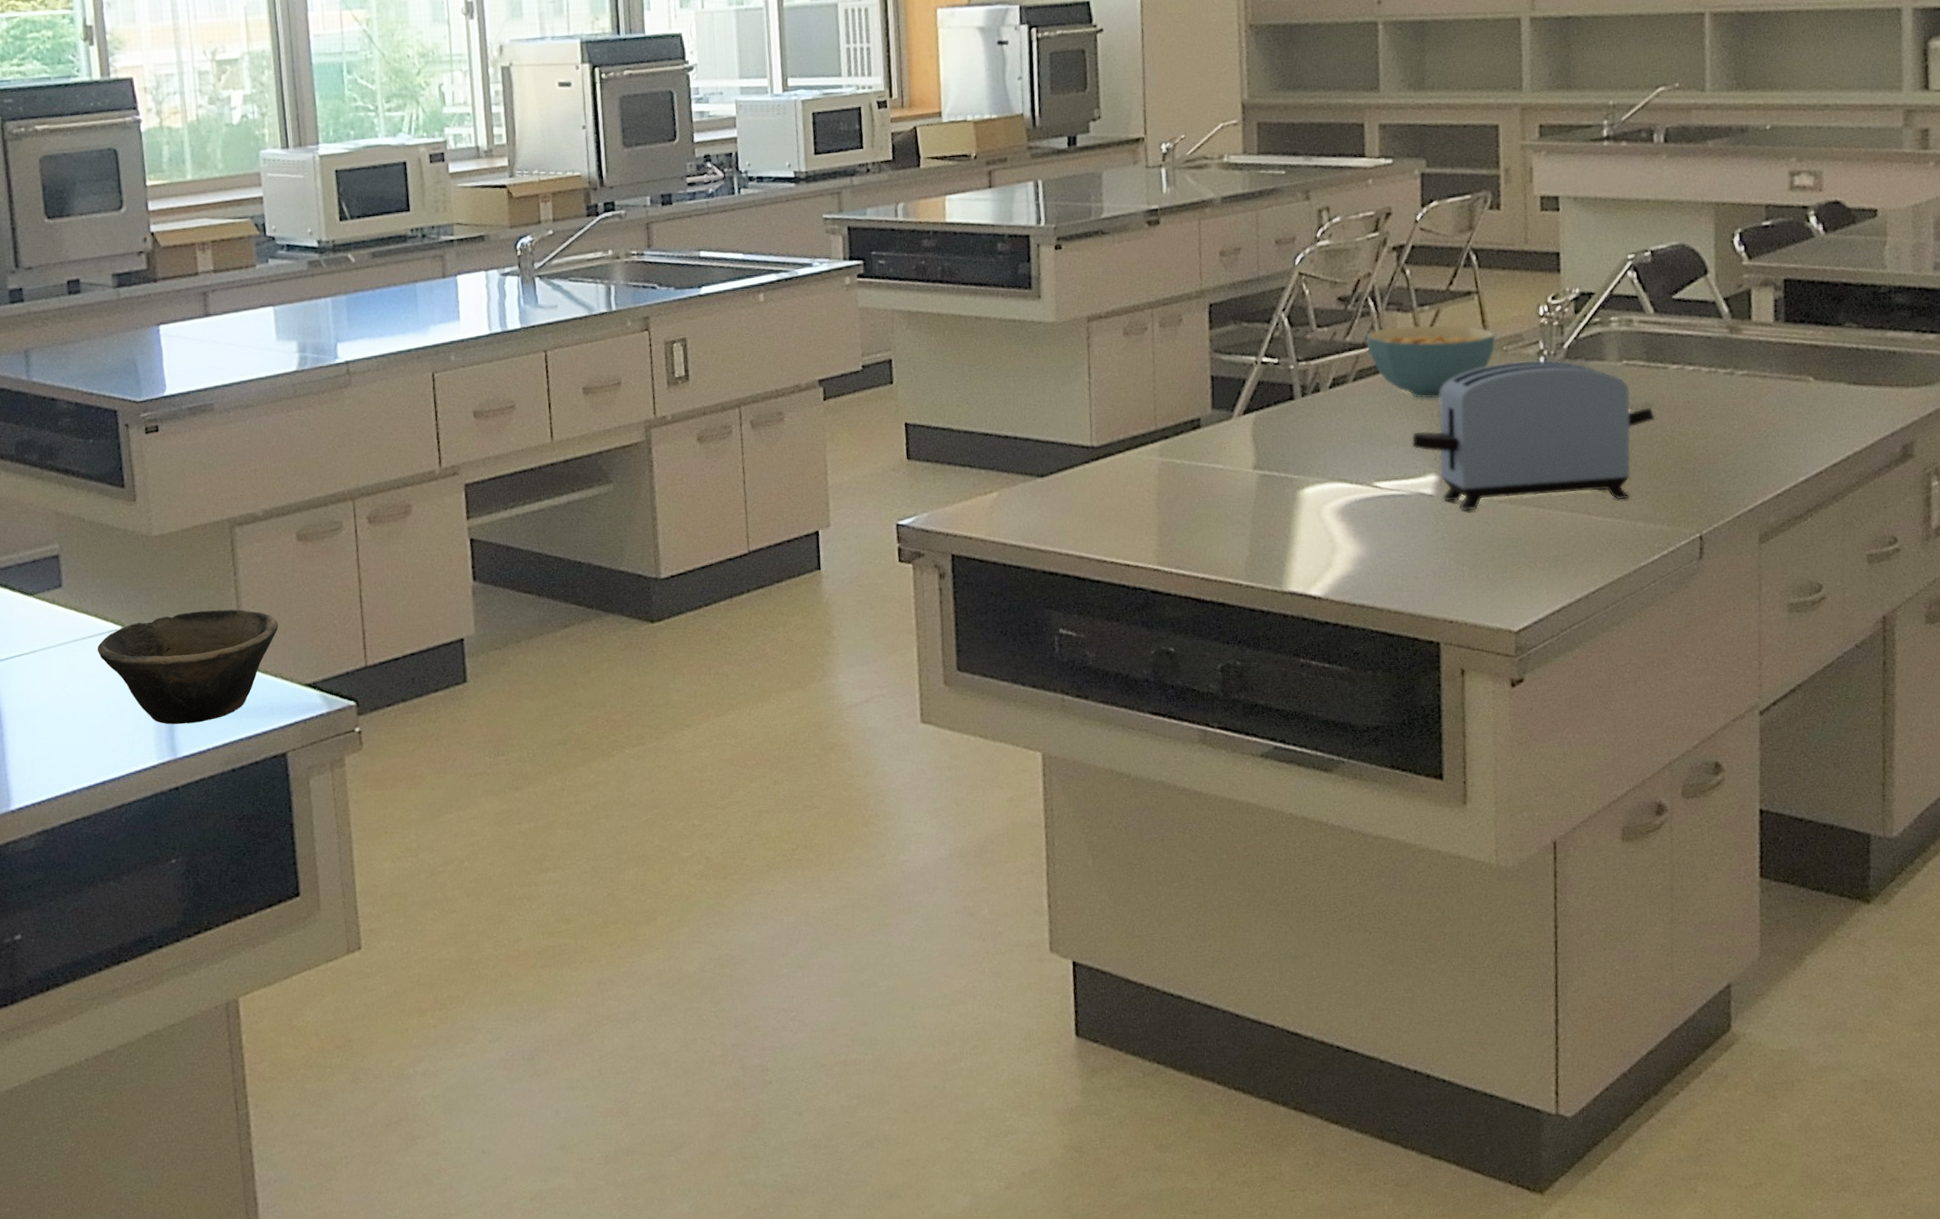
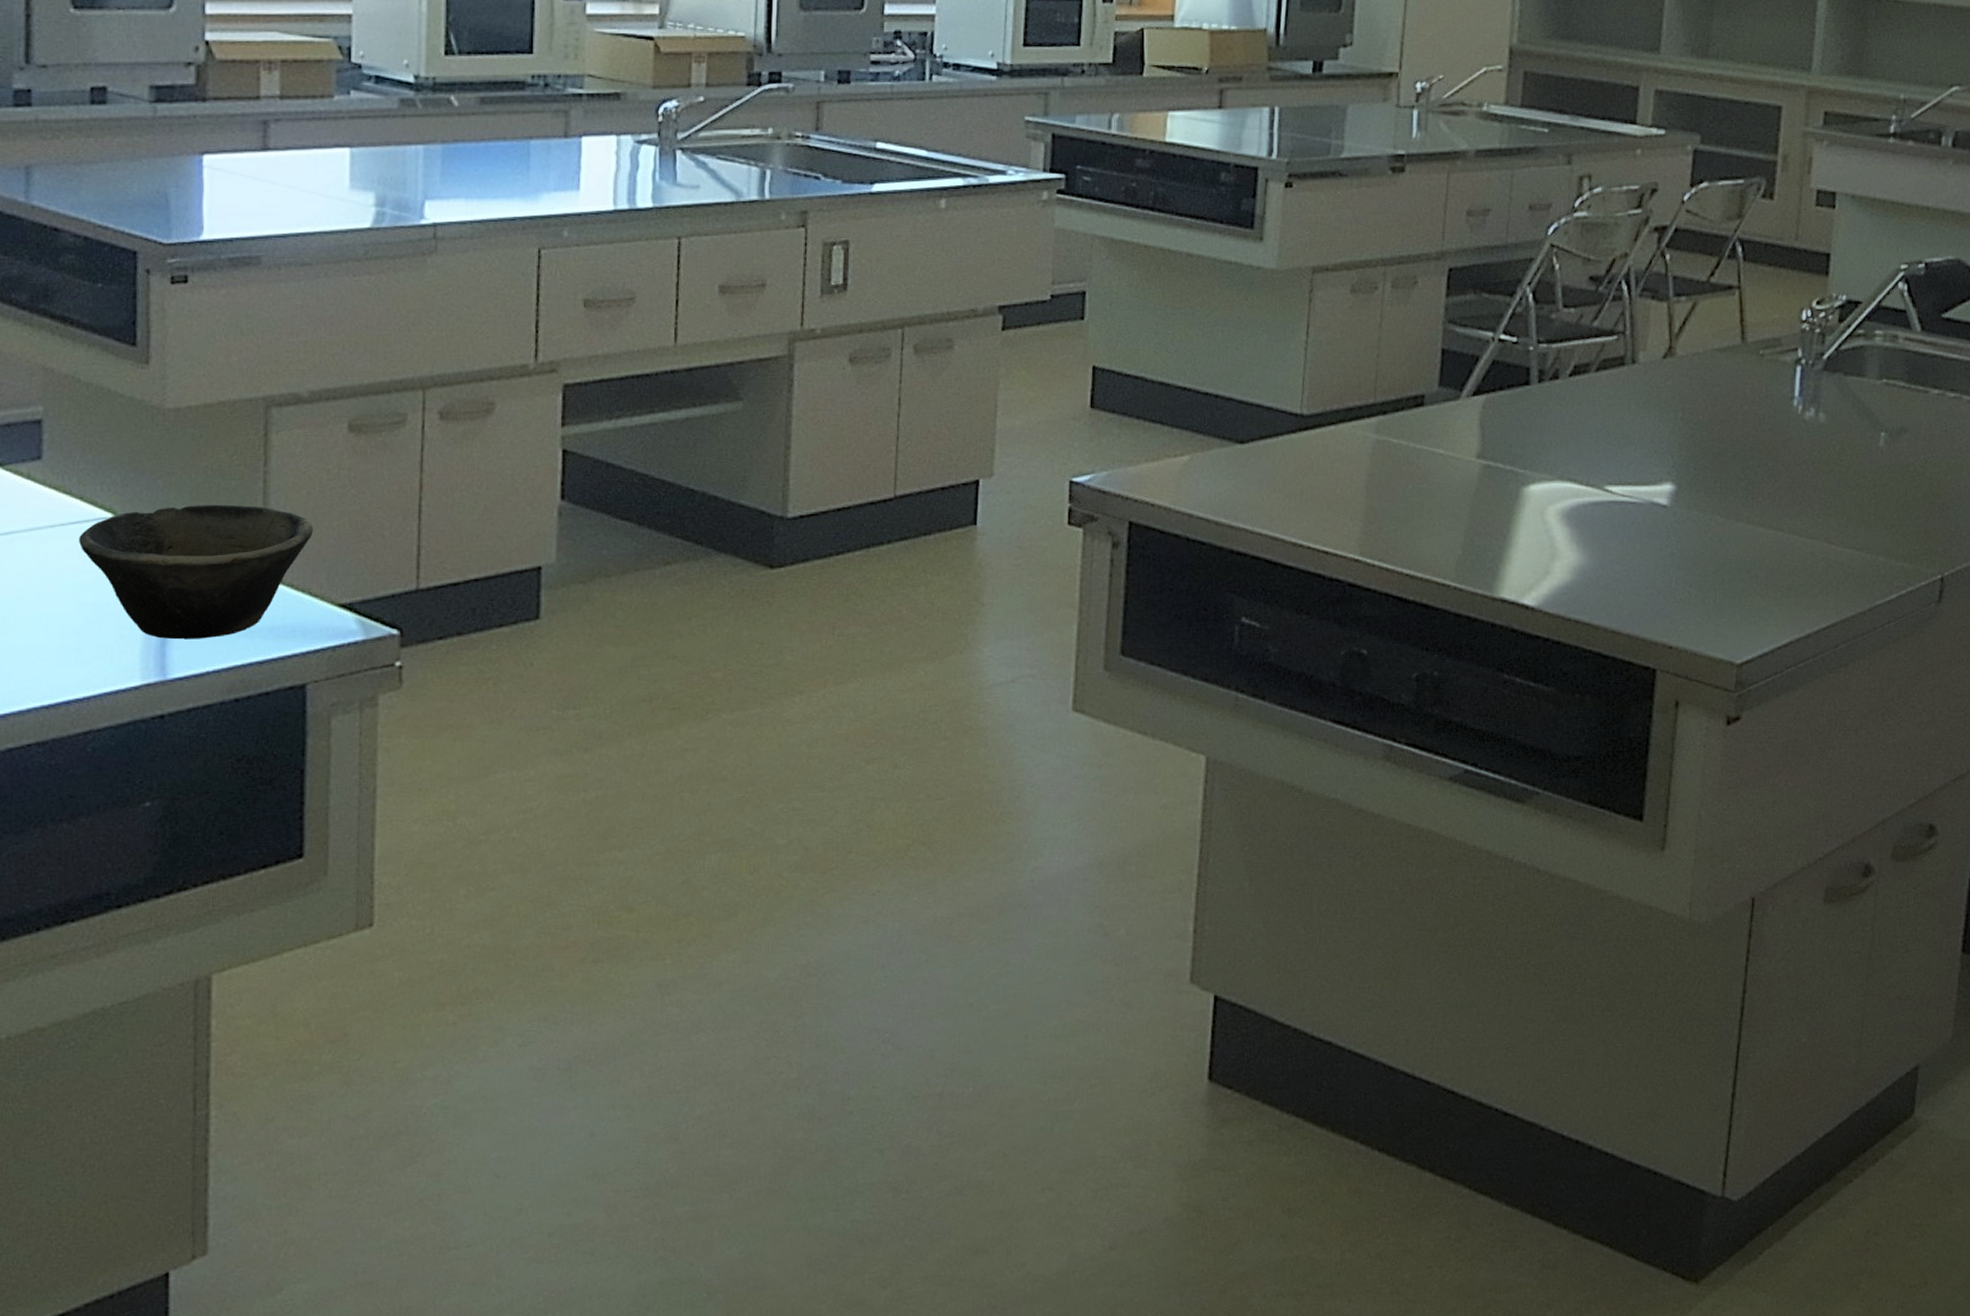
cereal bowl: present [1366,324,1496,399] -> none [1615,316,1754,401]
toaster: present [1411,360,1655,511] -> none [1650,367,1910,531]

